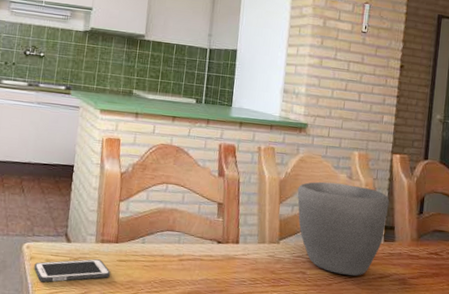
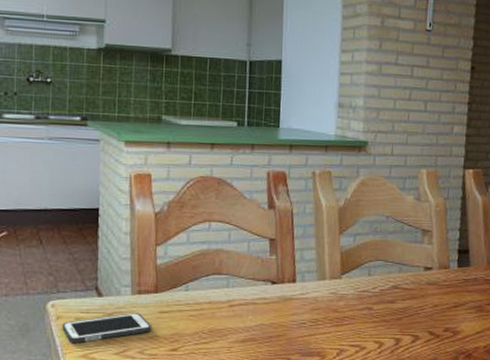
bowl: present [297,181,390,276] -> none [359,206,463,307]

